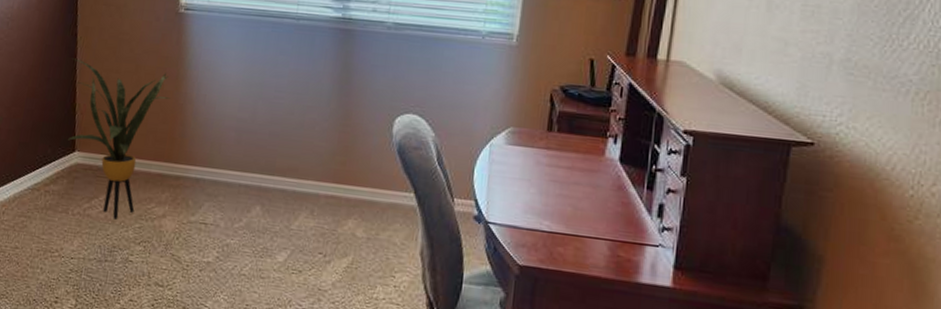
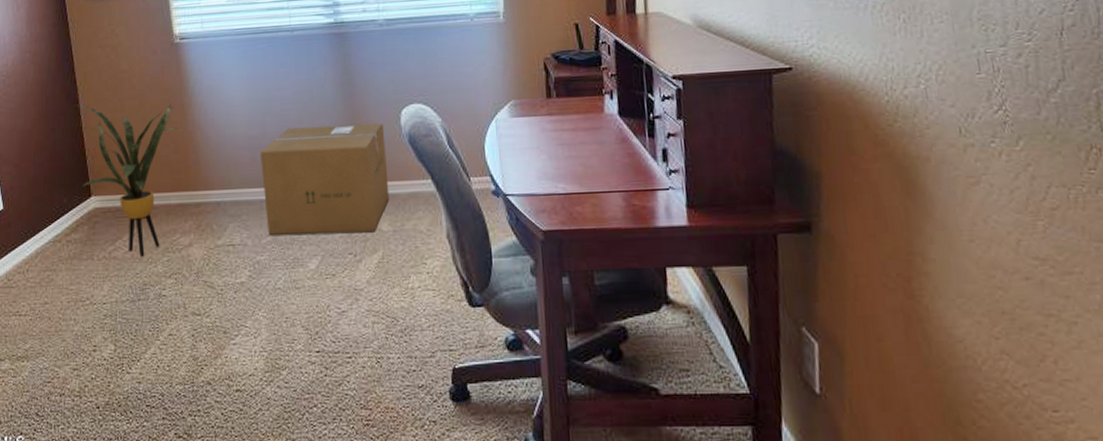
box: none [241,117,375,237] -> present [260,123,389,237]

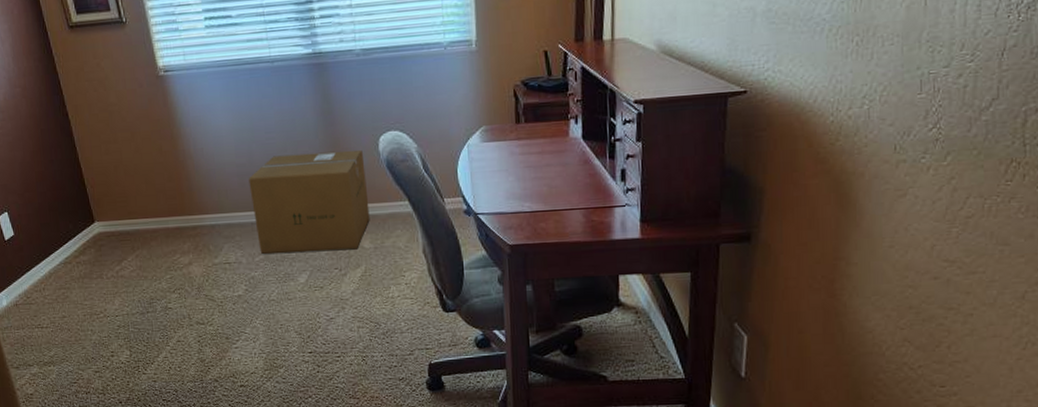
house plant: present [75,104,179,257] -> none [69,135,171,275]

